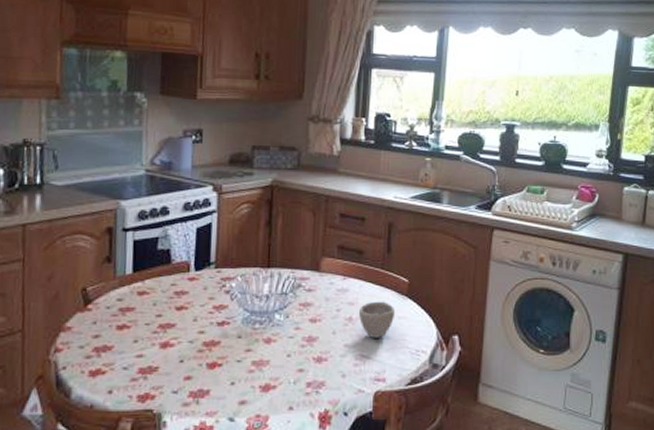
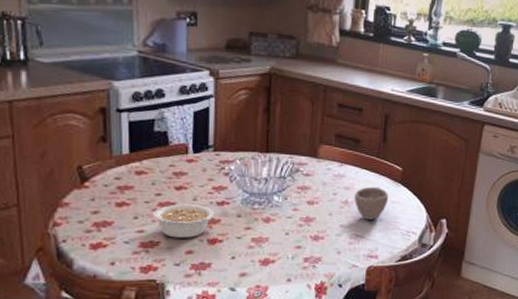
legume: none [153,325,214,362] -> present [153,204,214,238]

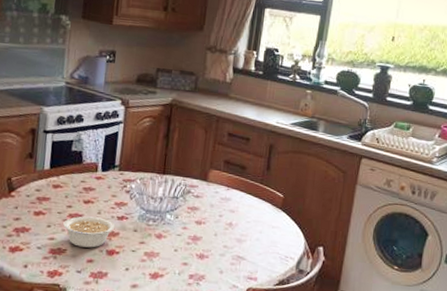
cup: present [354,186,389,220] -> none [237,211,270,243]

